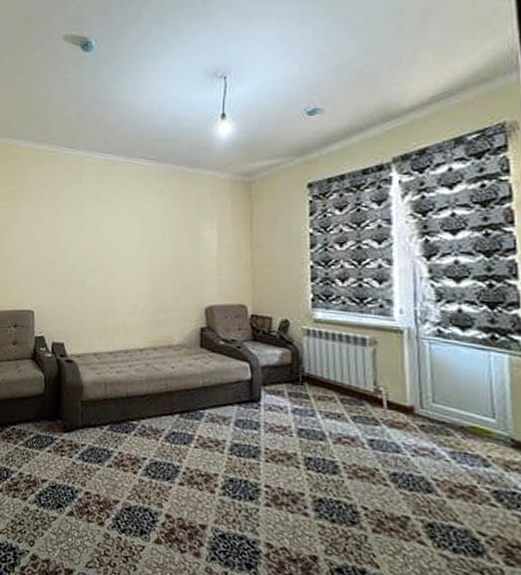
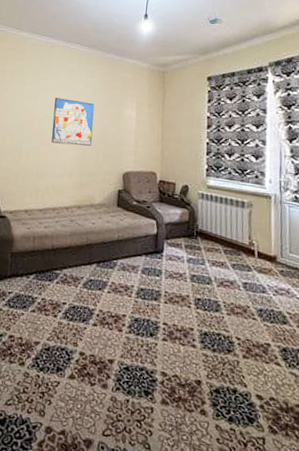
wall art: none [118,223,166,277] -> present [51,97,95,146]

